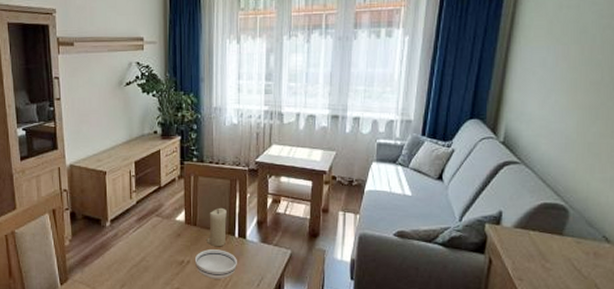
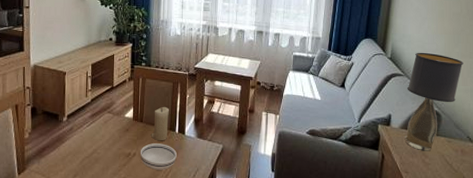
table lamp: none [519,133,602,255] -> present [404,52,463,151]

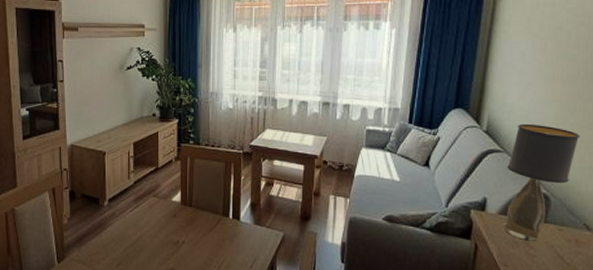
bowl: present [140,143,177,170] -> none [189,230,231,260]
candle: present [151,106,169,141] -> none [202,189,221,228]

